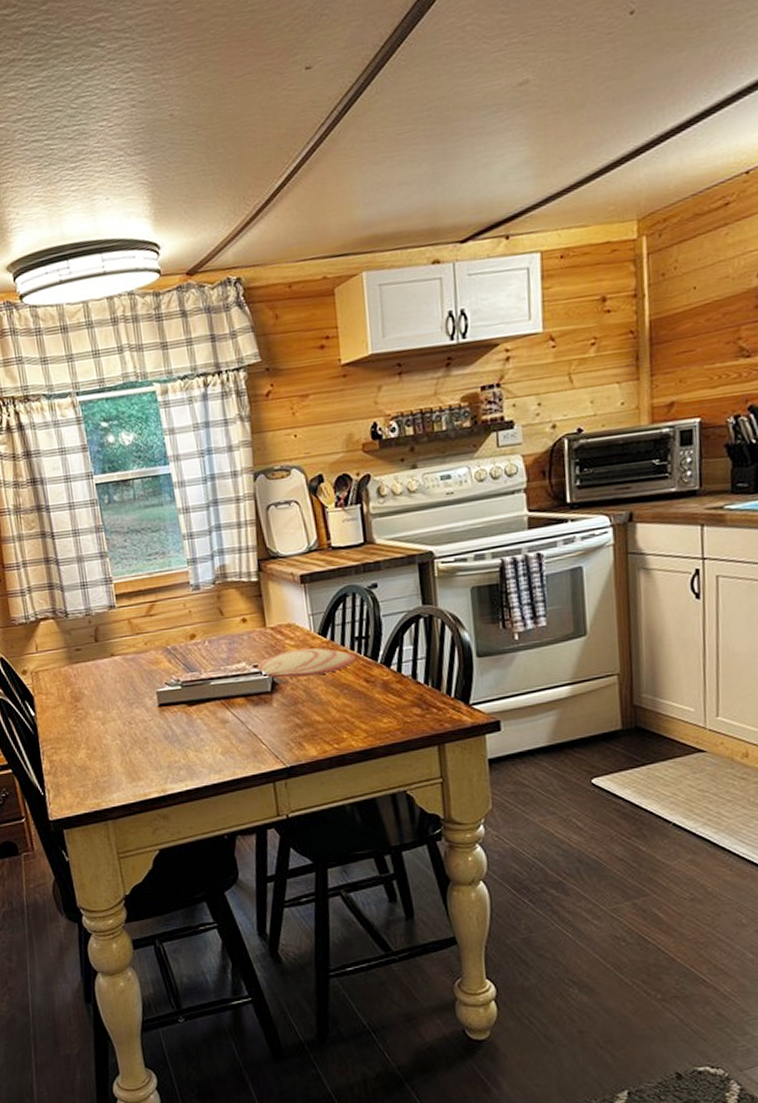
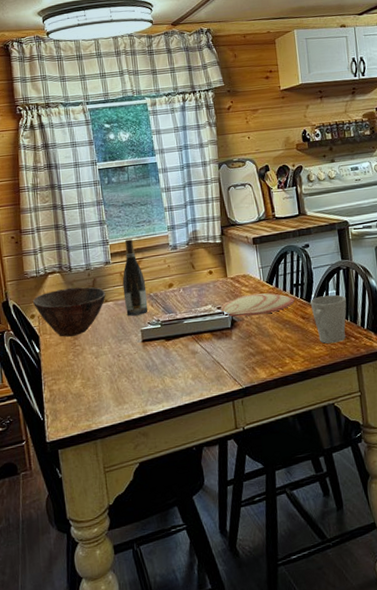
bowl: none [23,636,112,698] -> present [32,287,106,337]
wine bottle: none [131,576,165,674] -> present [122,239,148,316]
mug: none [377,651,428,716] -> present [310,294,347,344]

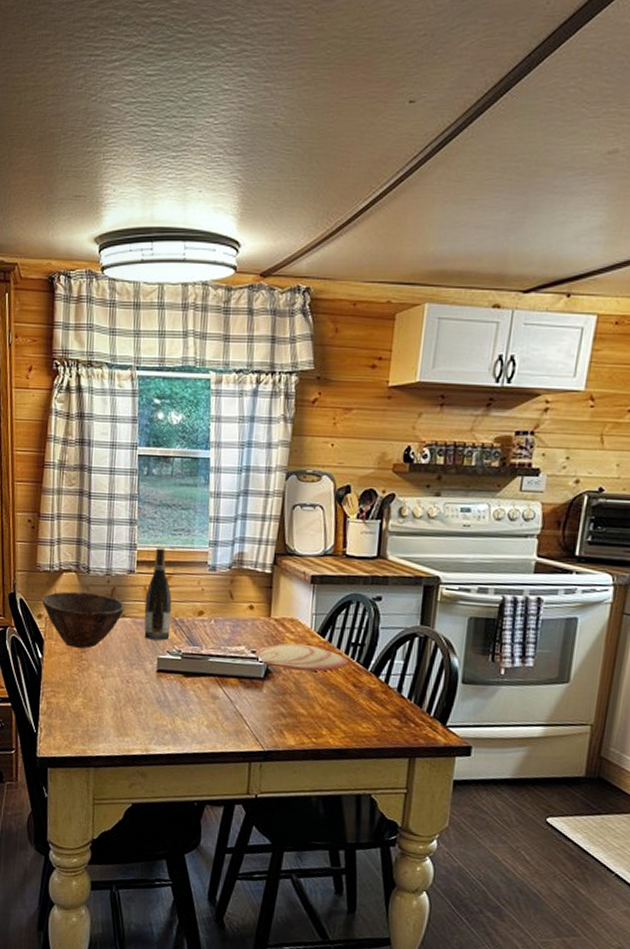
mug: present [310,294,347,344] -> none [367,664,415,726]

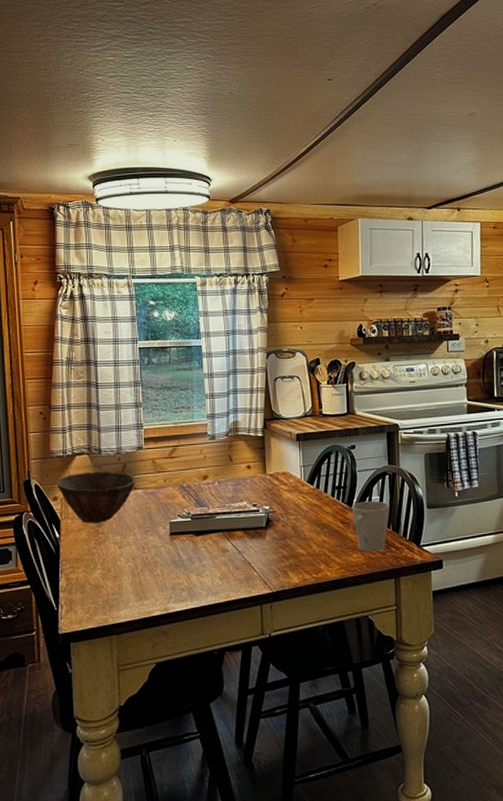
wine bottle: present [144,548,172,641] -> none [154,425,179,507]
plate: present [256,643,348,672] -> none [257,493,335,517]
mug: none [367,664,415,726] -> present [351,501,390,553]

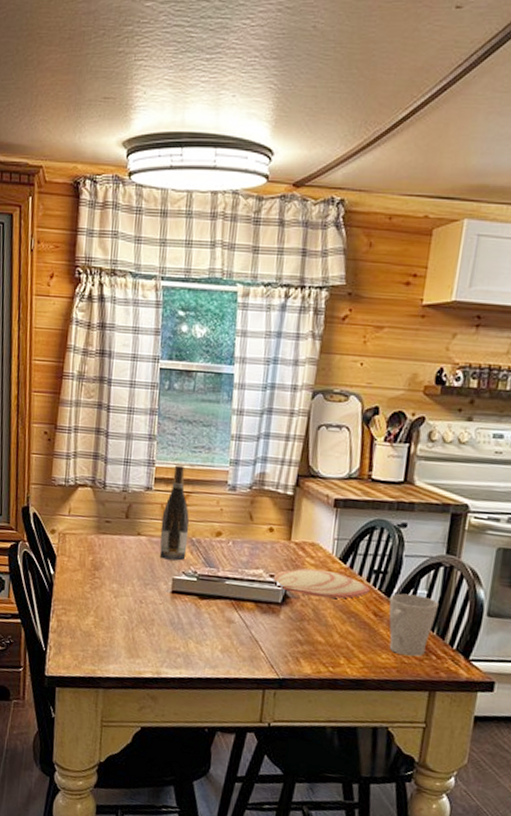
bowl: present [56,471,135,523] -> none [55,507,140,567]
wine bottle: none [154,425,179,507] -> present [159,465,190,561]
plate: none [257,493,335,517] -> present [274,568,370,599]

